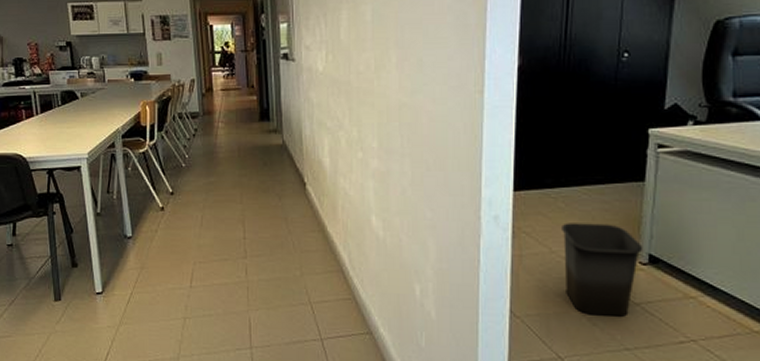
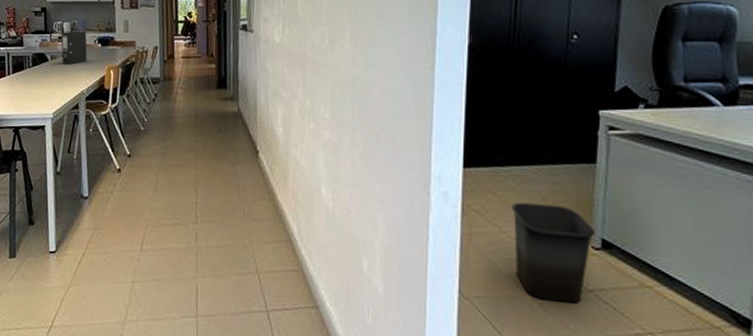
binder: none [90,65,120,102] -> present [61,31,88,65]

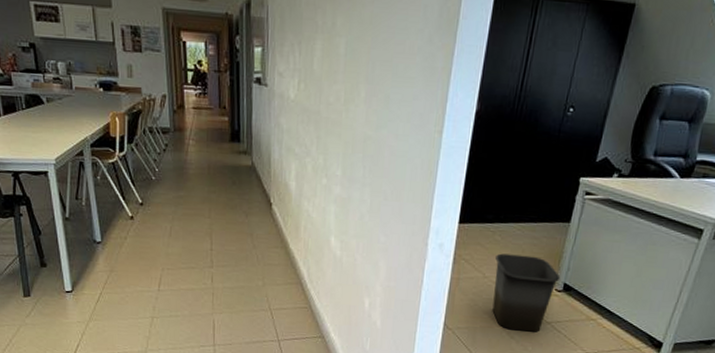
binder: present [61,31,88,65] -> none [55,72,89,109]

